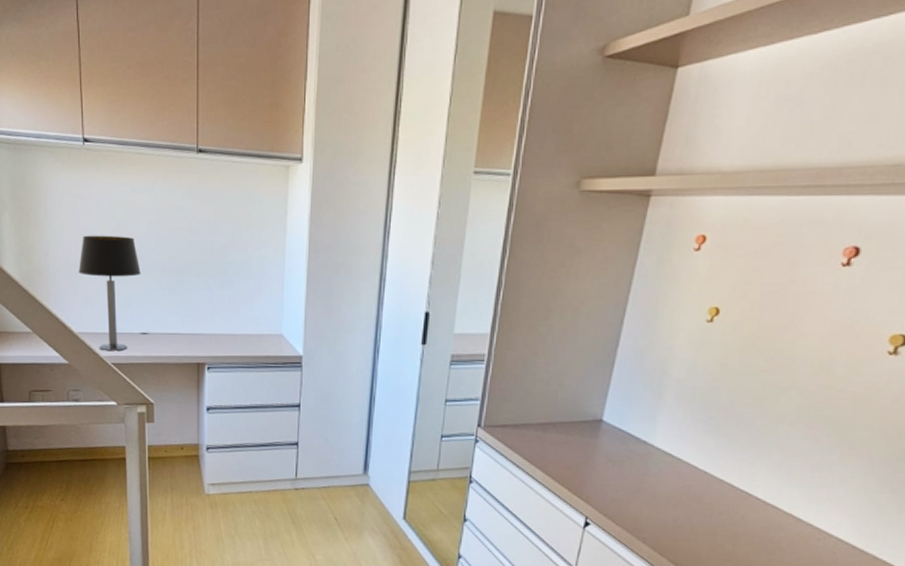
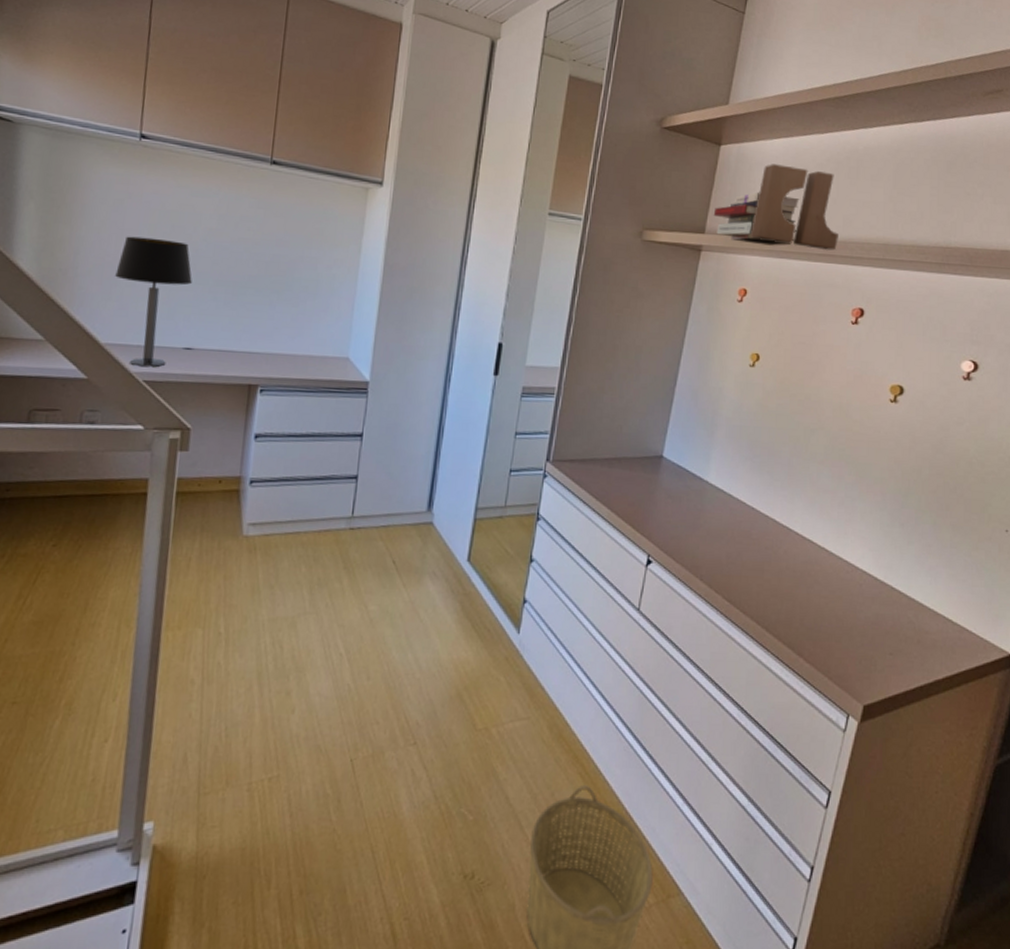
books: none [666,118,780,182] -> present [713,191,800,246]
bookend: none [712,81,831,180] -> present [750,164,838,251]

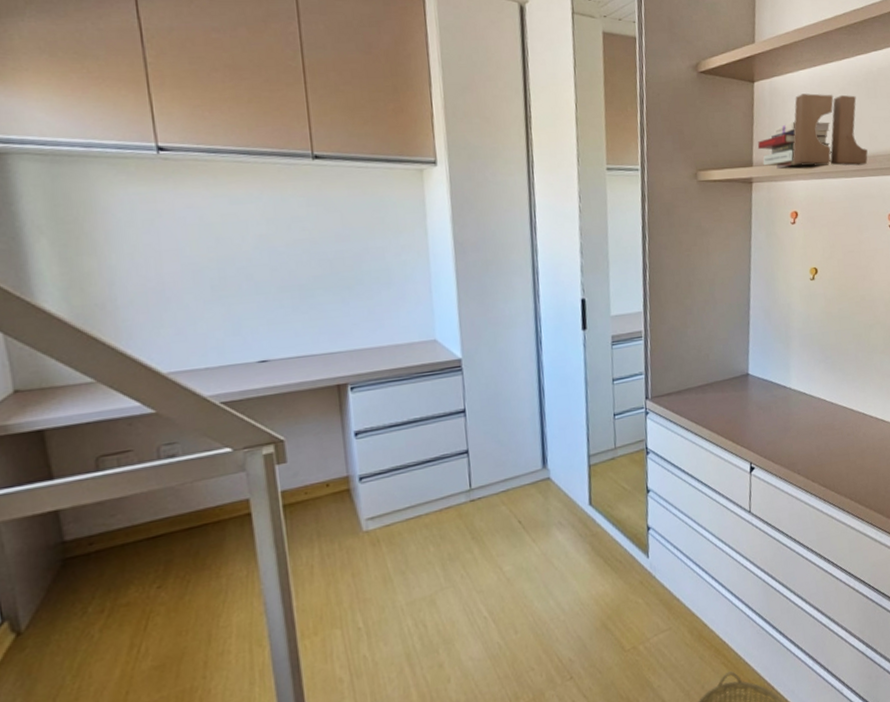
table lamp: present [115,236,192,368] -> none [162,253,252,390]

